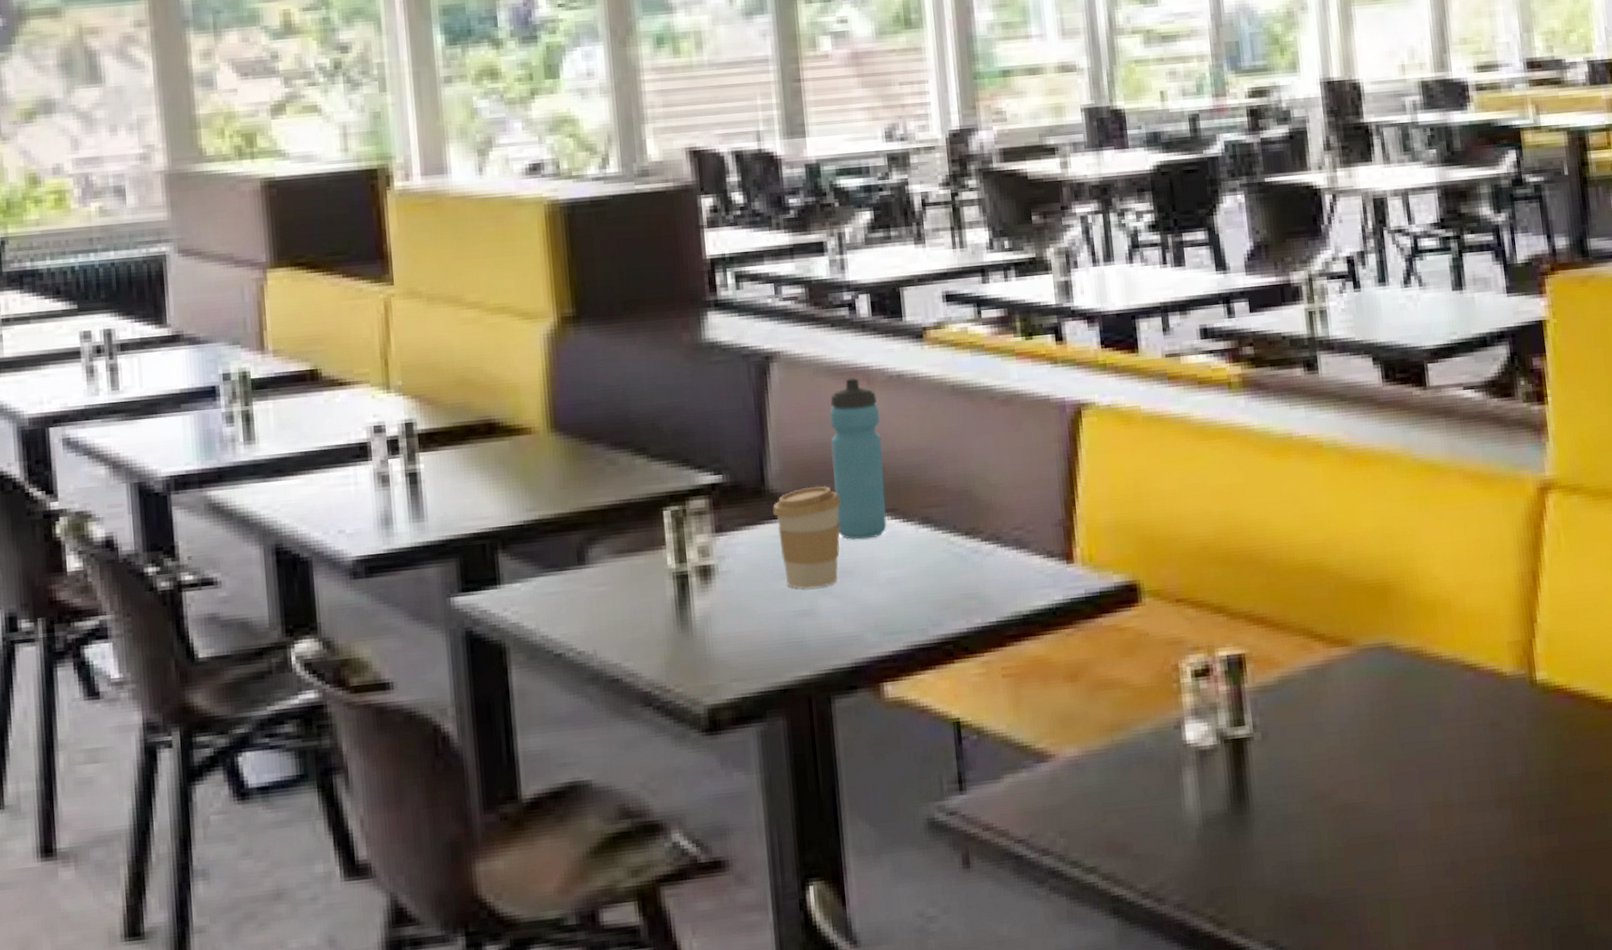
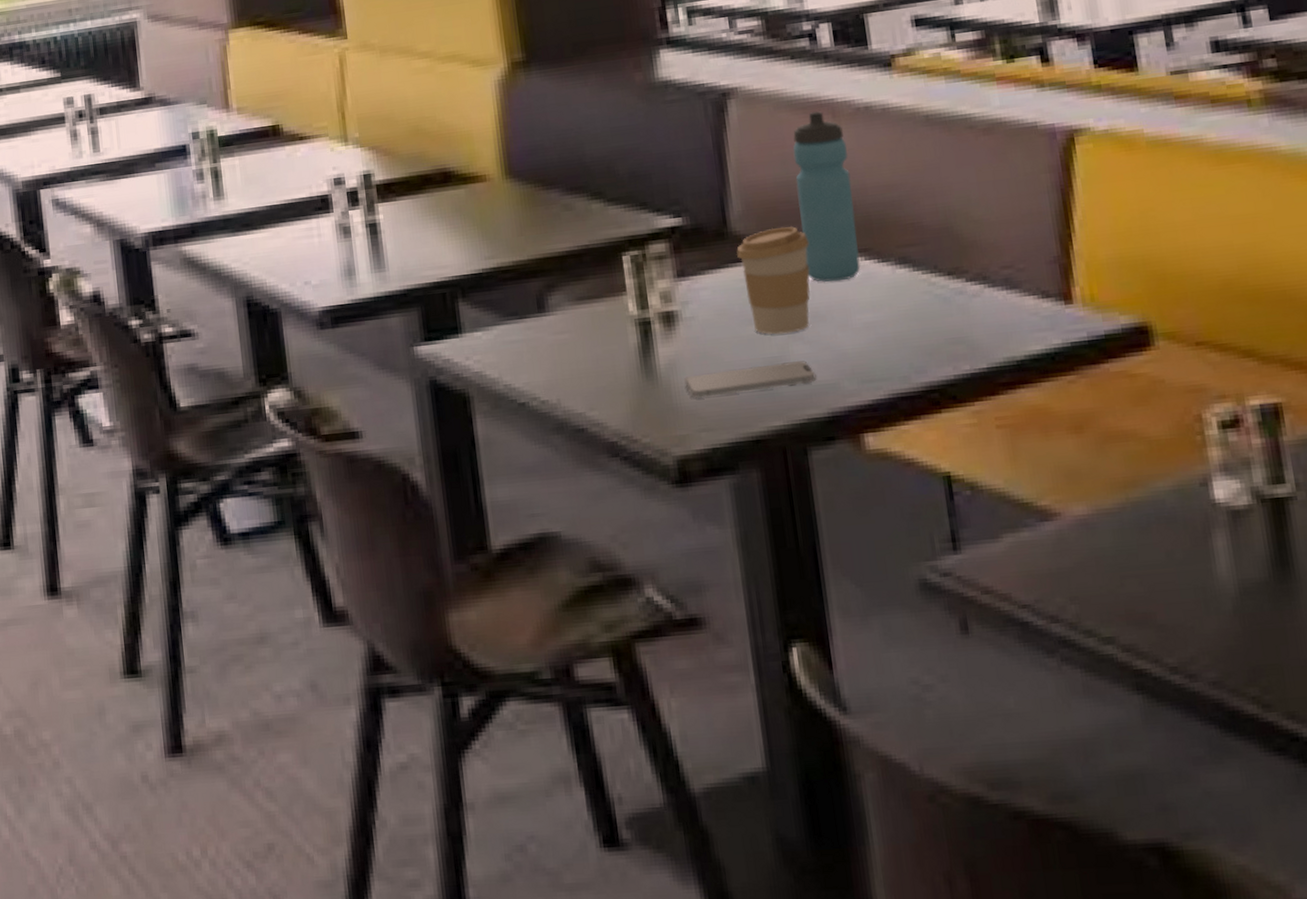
smartphone: none [718,614,842,650] -> present [684,361,817,398]

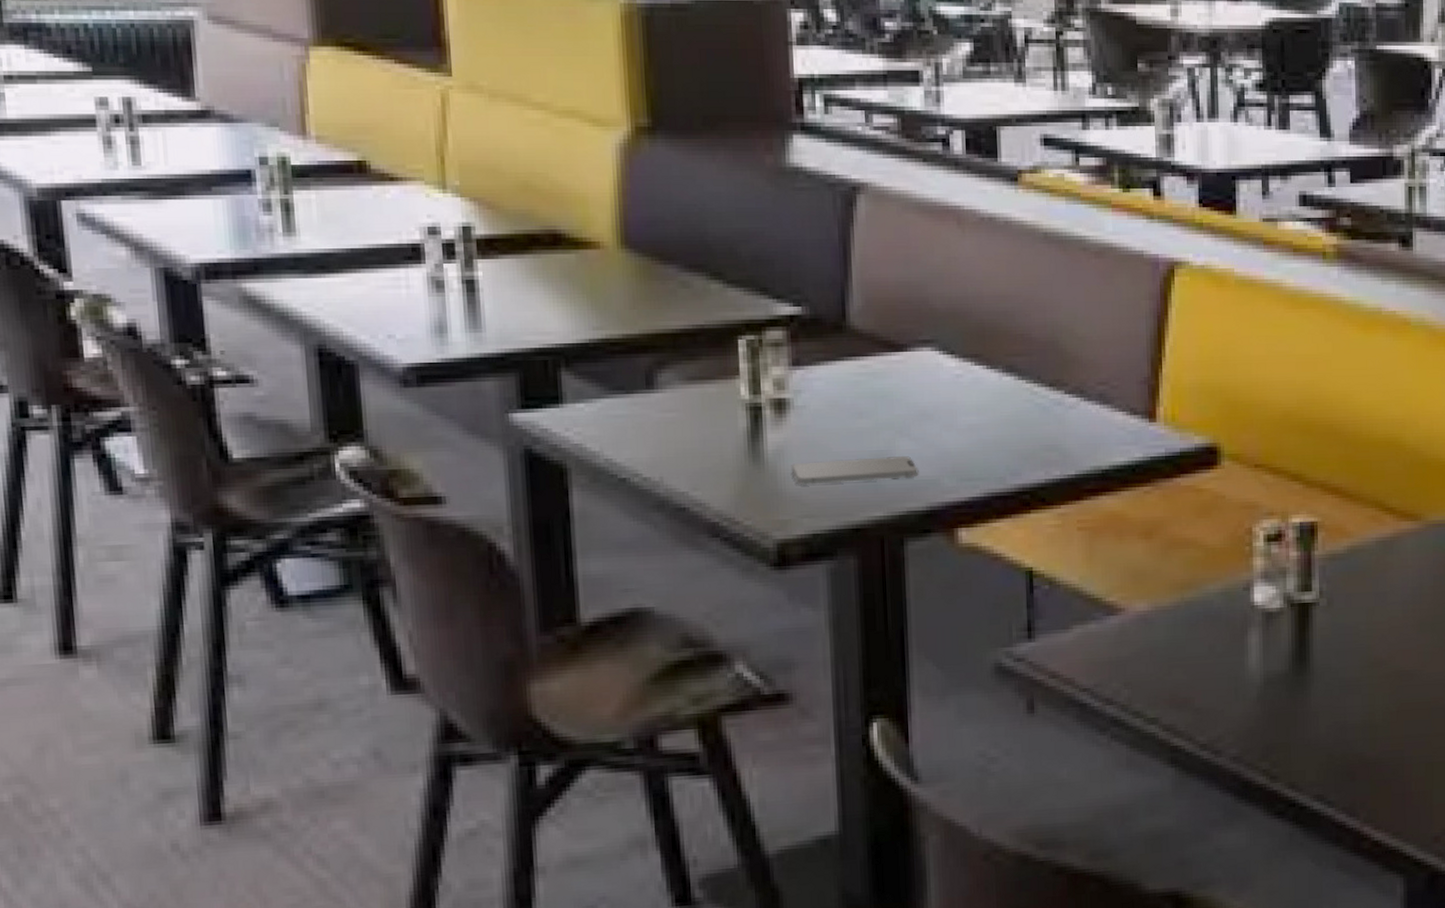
coffee cup: present [736,225,810,335] -> none [853,325,924,429]
water bottle: present [792,111,861,282] -> none [916,217,970,383]

